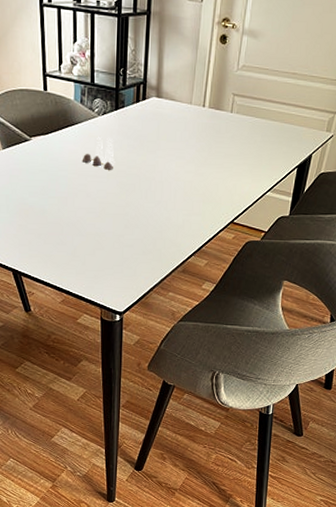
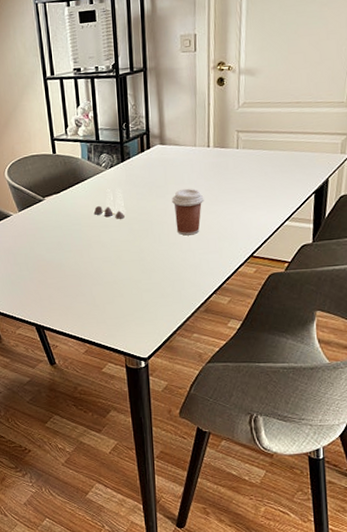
coffee cup: none [162,146,194,195] -> present [172,188,204,236]

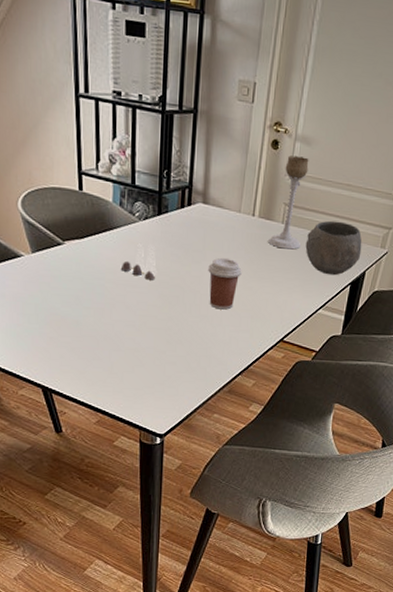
candle holder: none [226,86,259,172] -> present [268,155,309,250]
bowl: none [262,136,321,188] -> present [305,220,362,276]

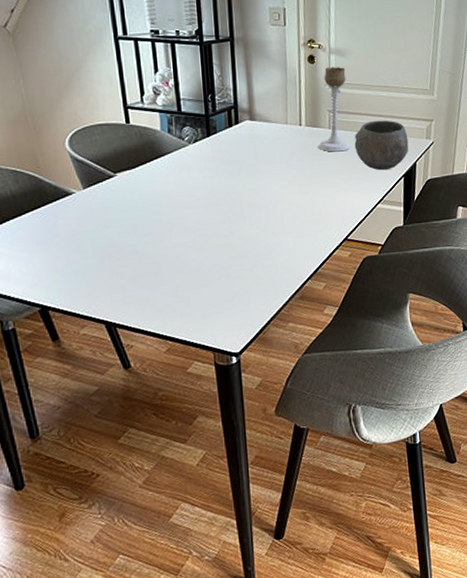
salt and pepper shaker set: present [120,244,158,280] -> none [175,166,213,199]
coffee cup: present [208,257,242,310] -> none [263,167,297,218]

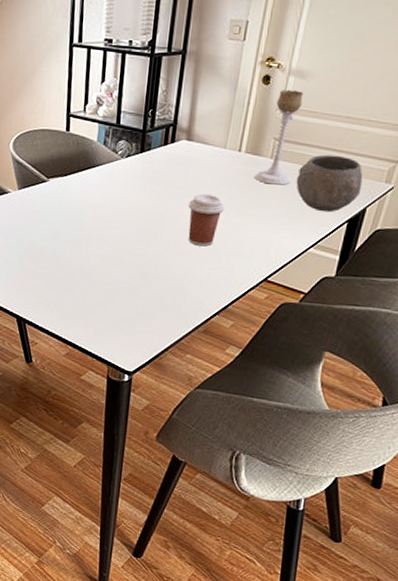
coffee cup: none [263,167,297,218] -> present [188,193,225,247]

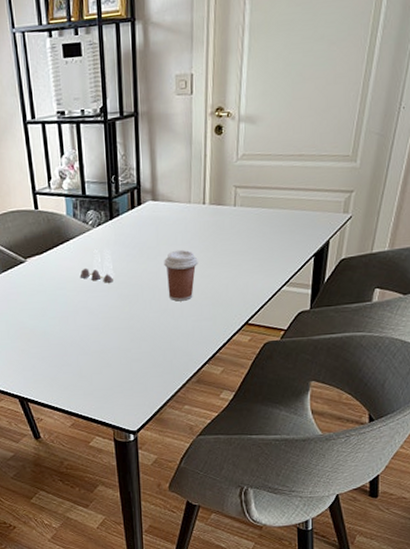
salt and pepper shaker set: none [100,180,137,216] -> present [80,250,115,283]
candle holder: present [255,90,304,185] -> none [222,136,257,232]
bowl: present [296,154,363,213] -> none [261,193,323,250]

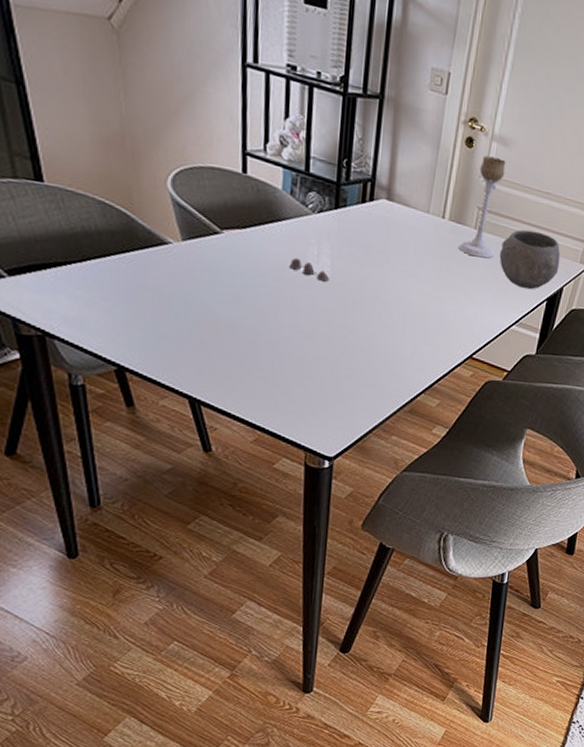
coffee cup: present [164,249,198,301] -> none [390,261,429,320]
candle holder: none [222,136,257,232] -> present [459,155,506,259]
bowl: none [261,193,323,250] -> present [499,229,561,290]

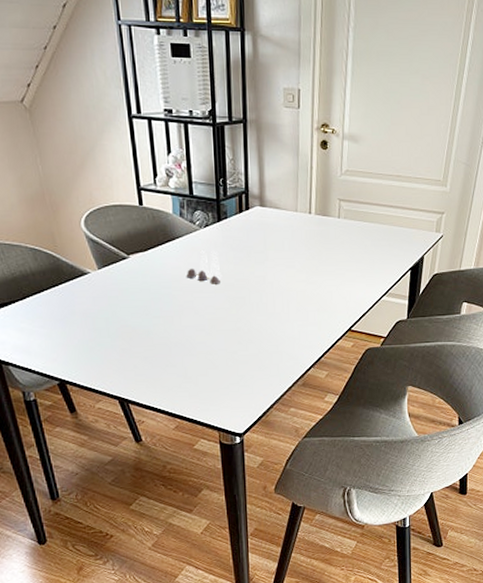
candle holder: present [459,155,506,259] -> none [327,154,359,242]
bowl: present [499,229,561,290] -> none [363,211,418,263]

